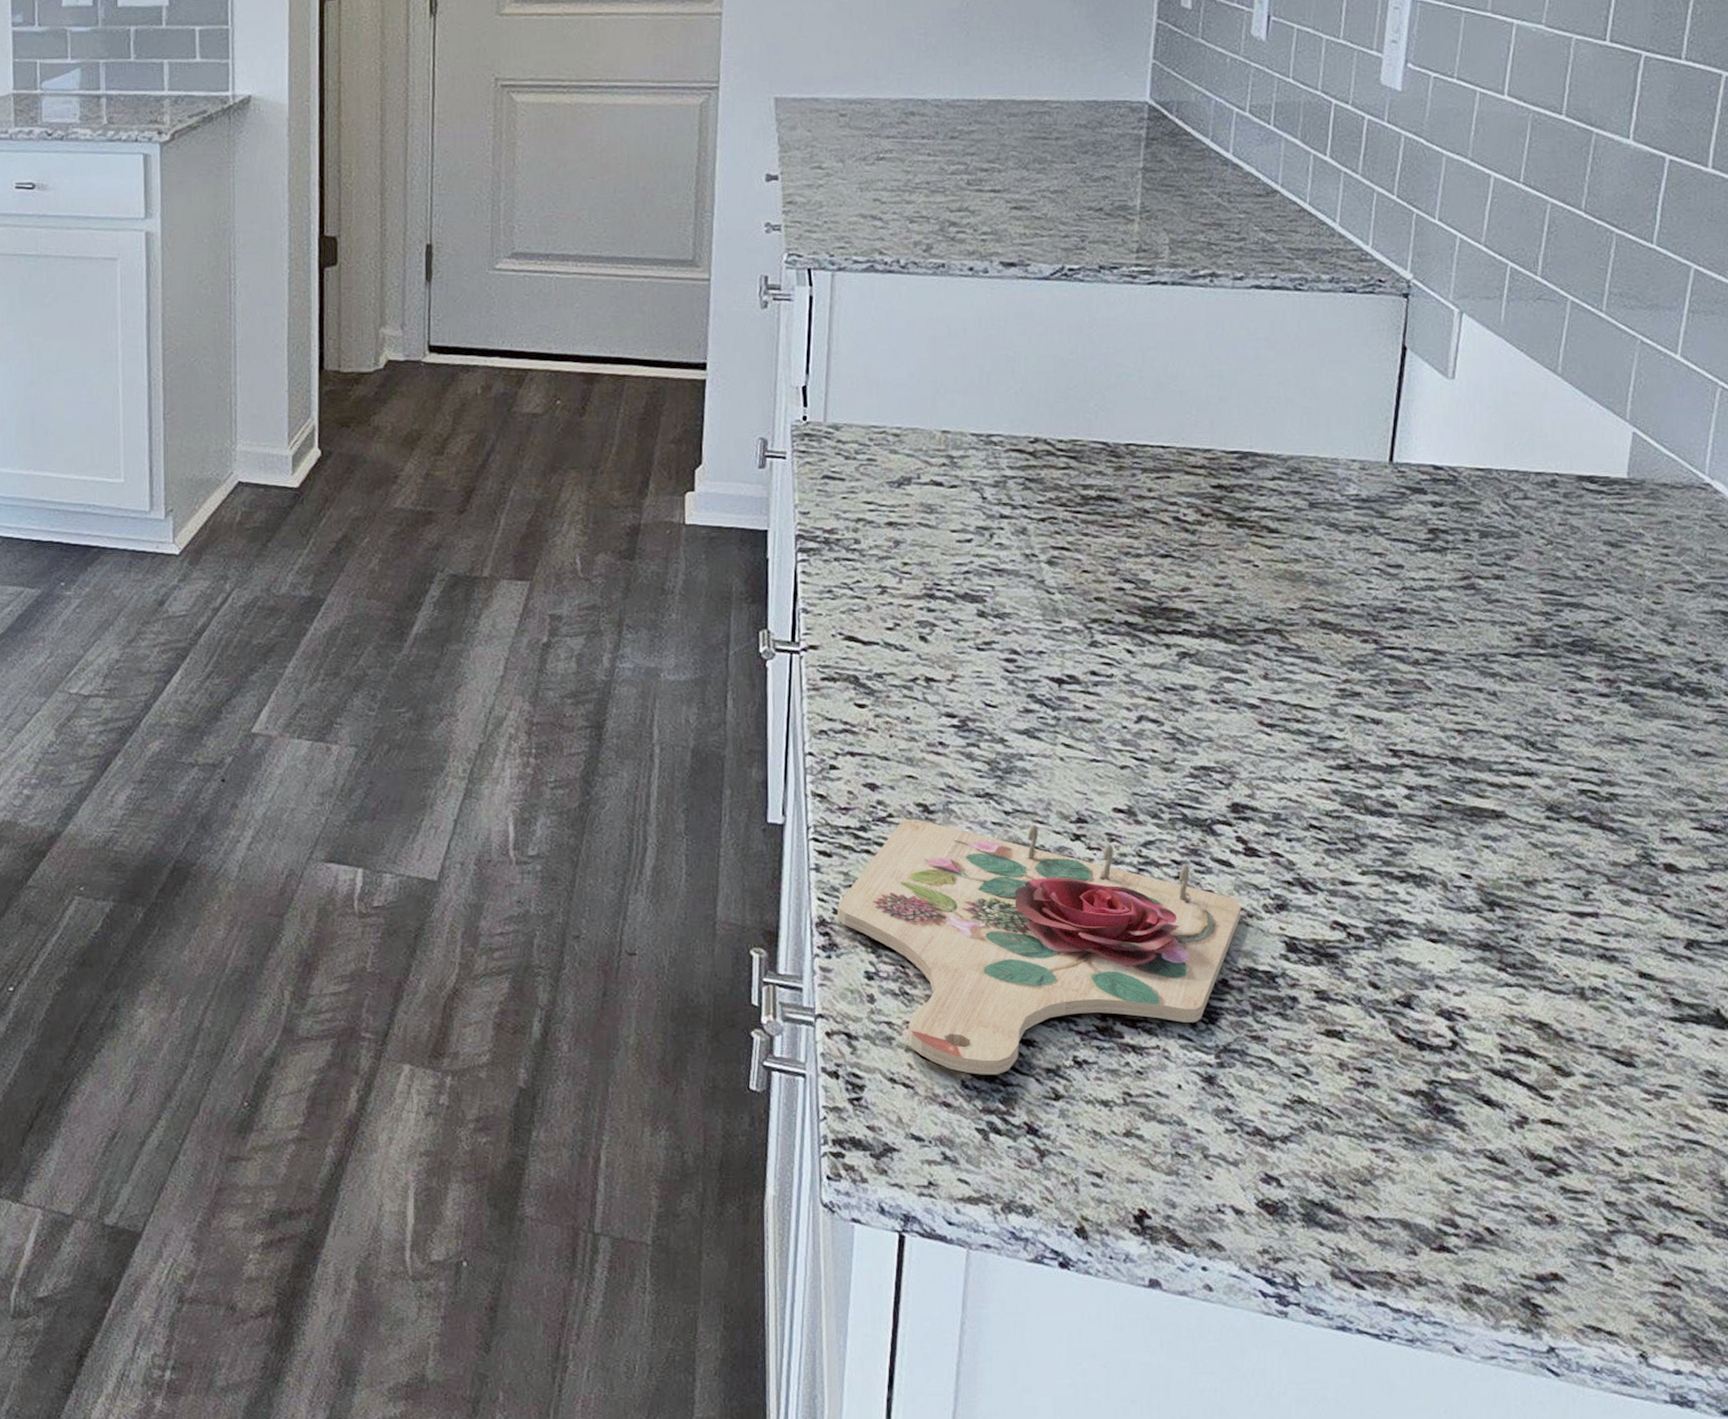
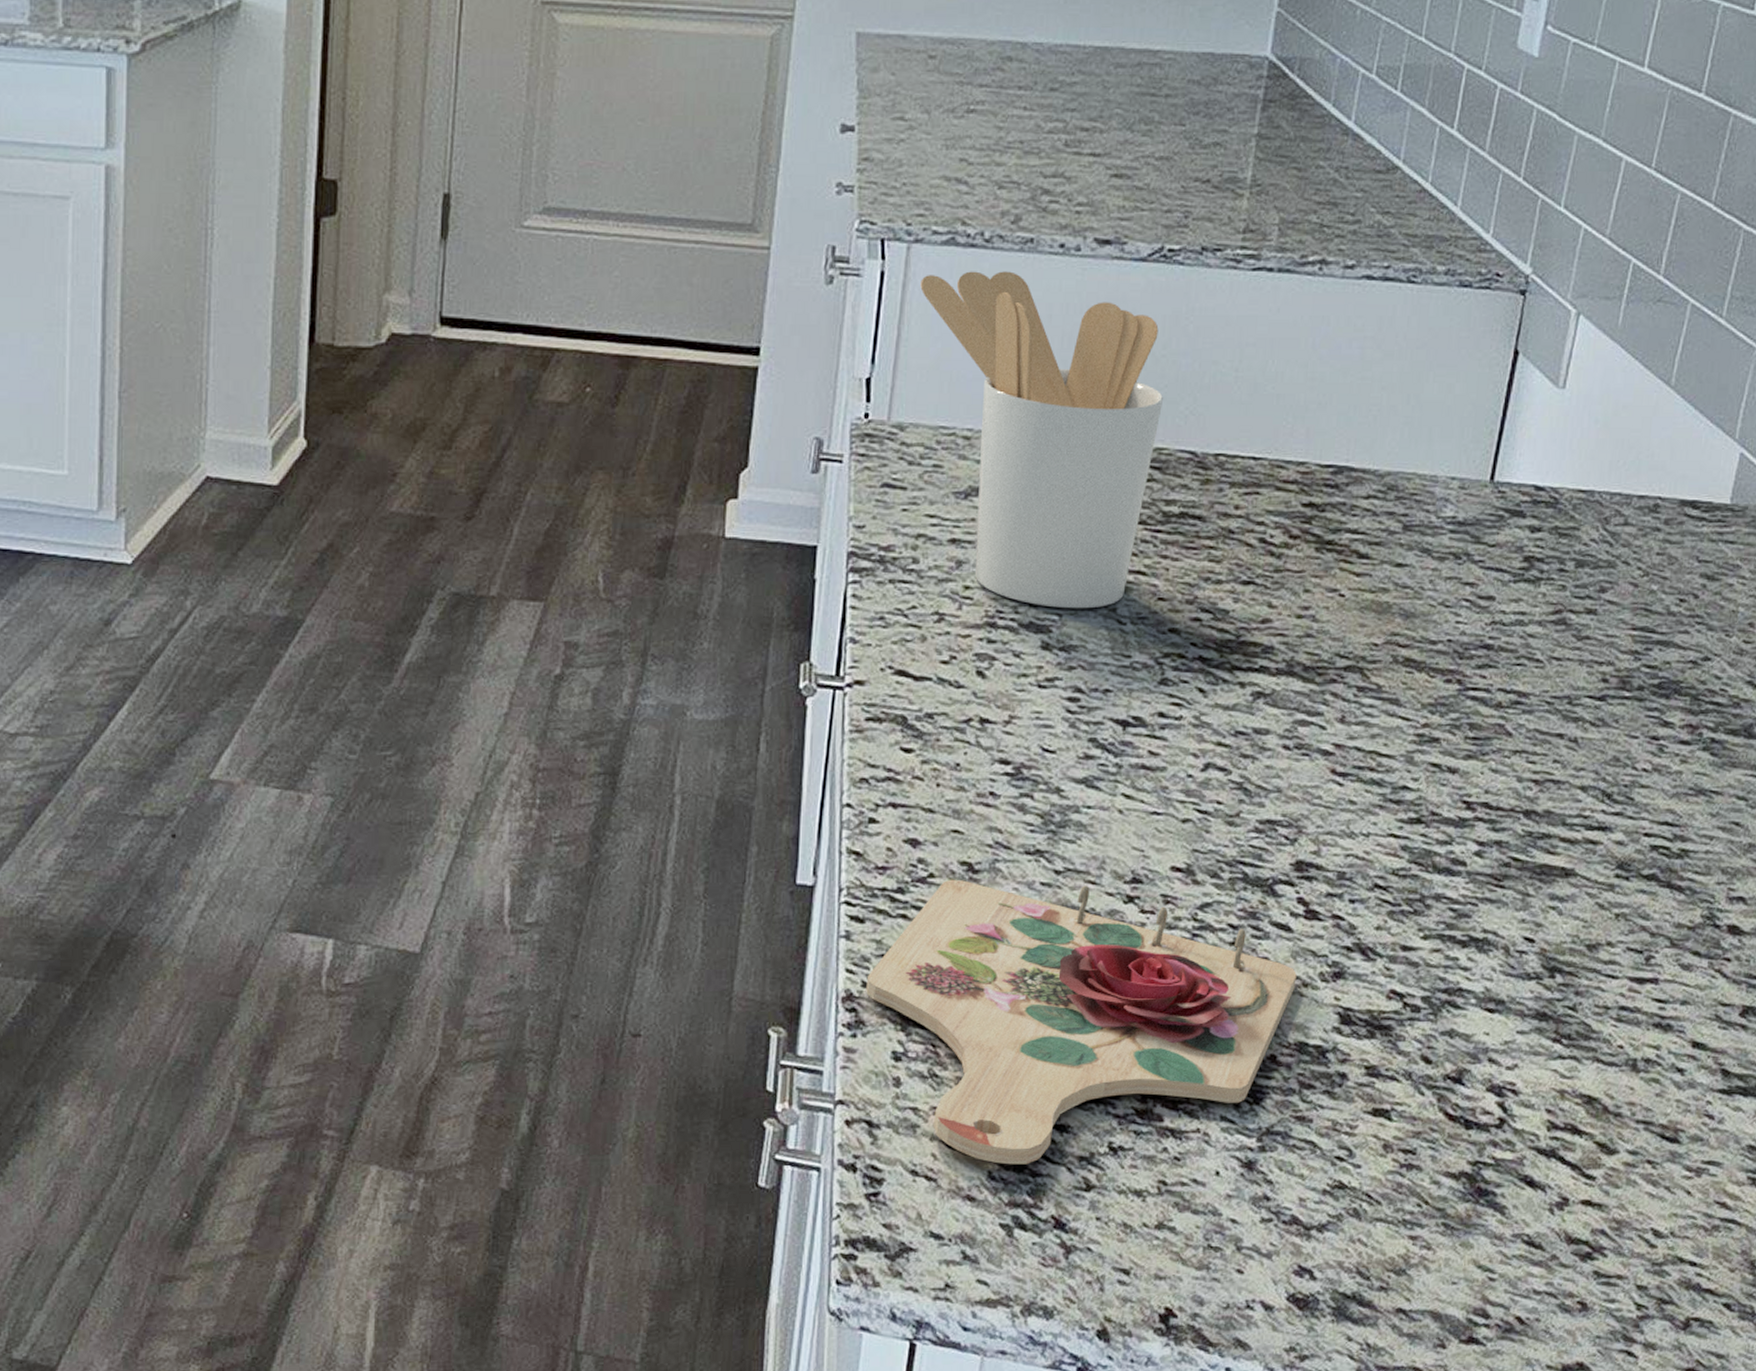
utensil holder: none [845,292,1074,581] -> present [920,271,1164,609]

